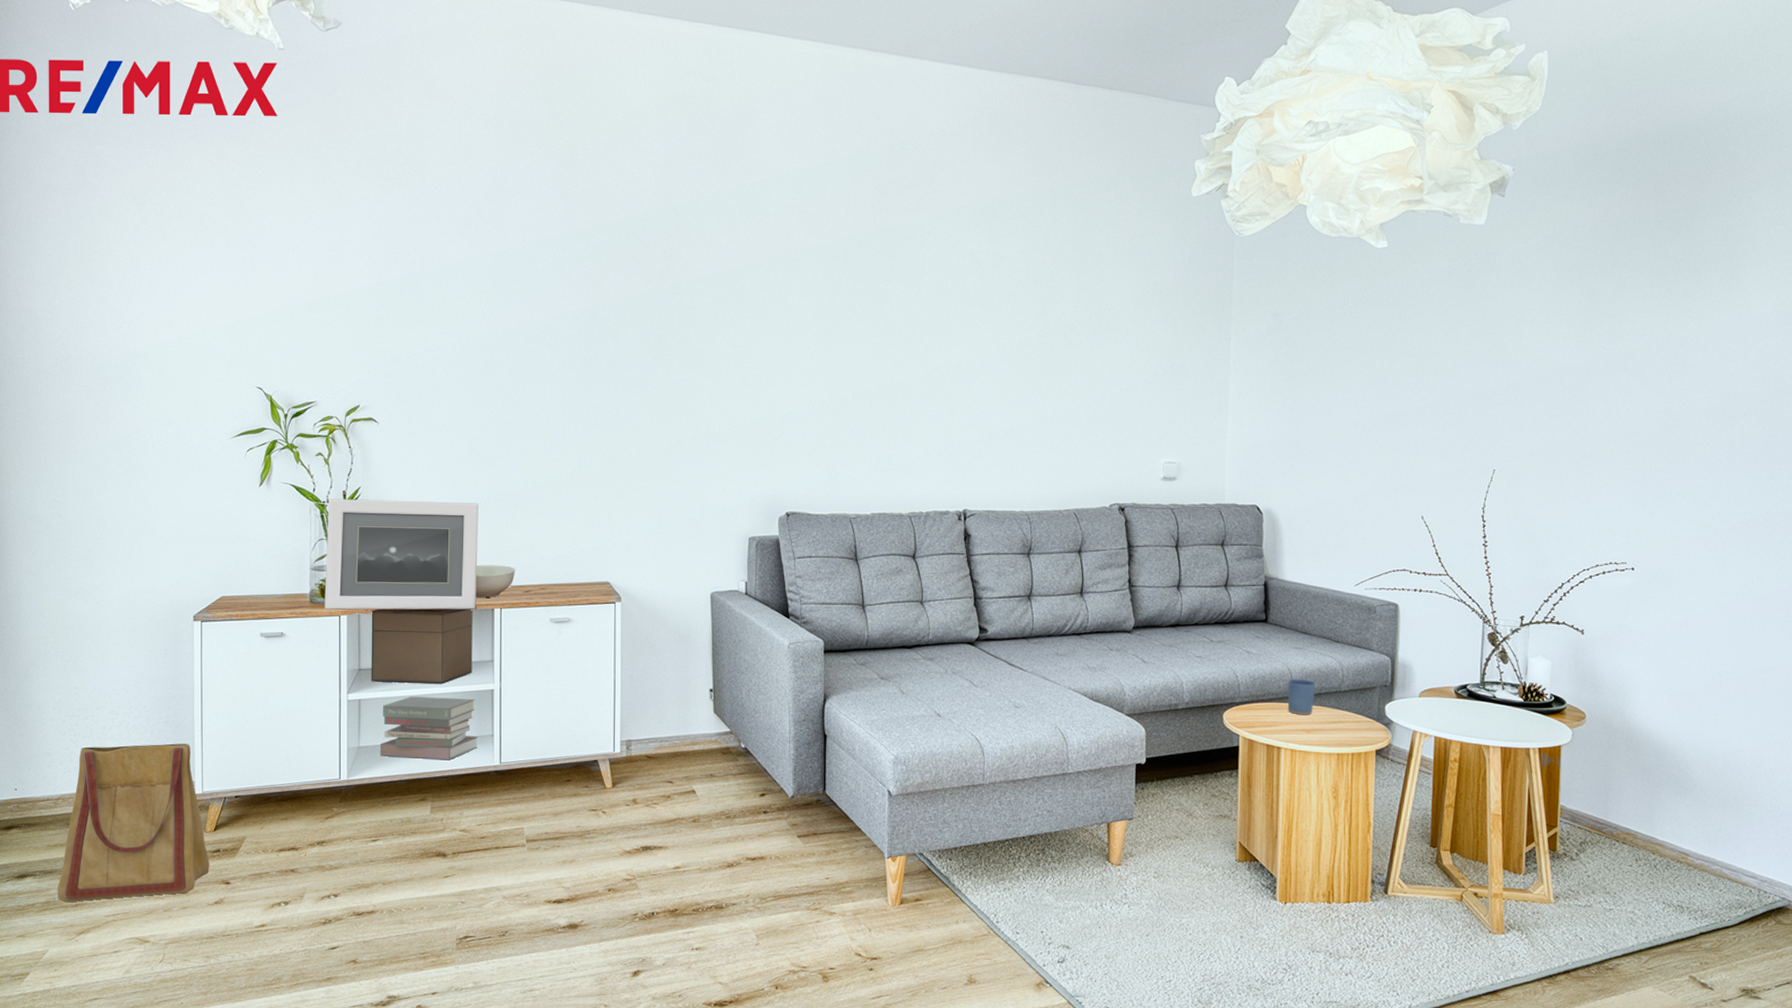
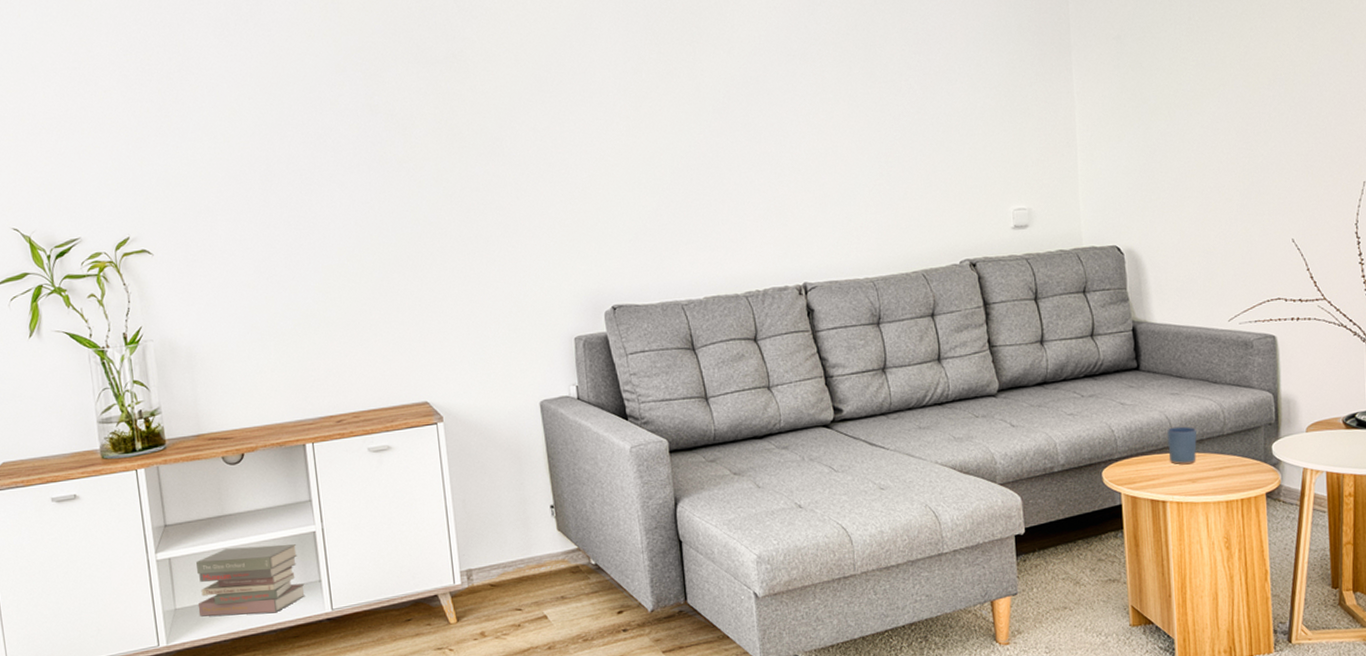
picture frame: present [324,498,479,611] -> none [108,331,286,466]
decorative box: present [371,608,473,684] -> none [170,446,290,537]
bowl: present [475,565,516,598] -> none [279,395,325,435]

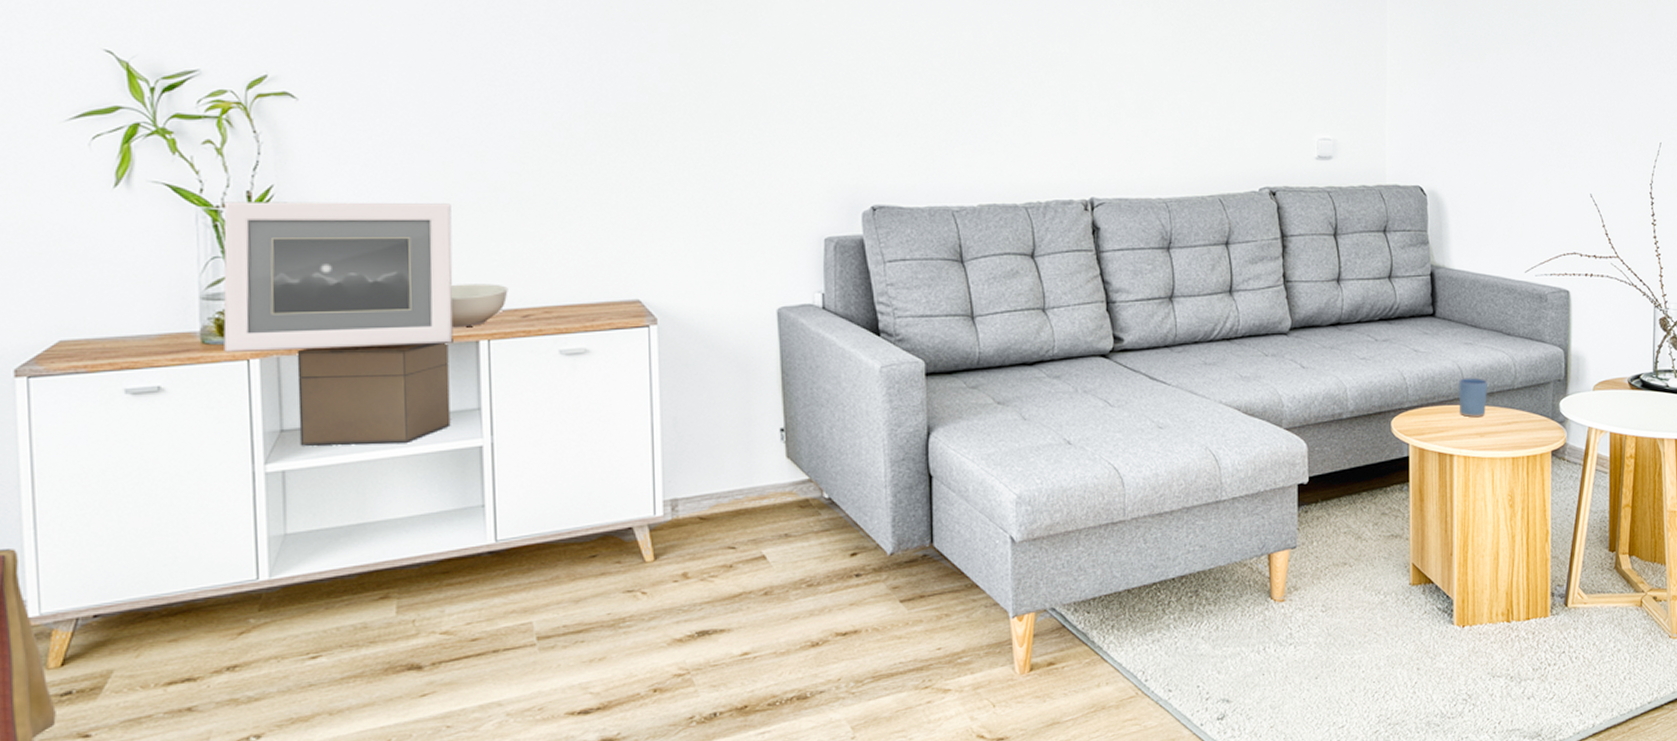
picture frame: none [108,331,286,466] -> present [223,202,453,353]
decorative box: none [170,446,290,537] -> present [296,342,451,446]
books: present [196,544,305,617] -> none [316,460,462,545]
bowl: none [279,395,325,435] -> present [450,284,508,328]

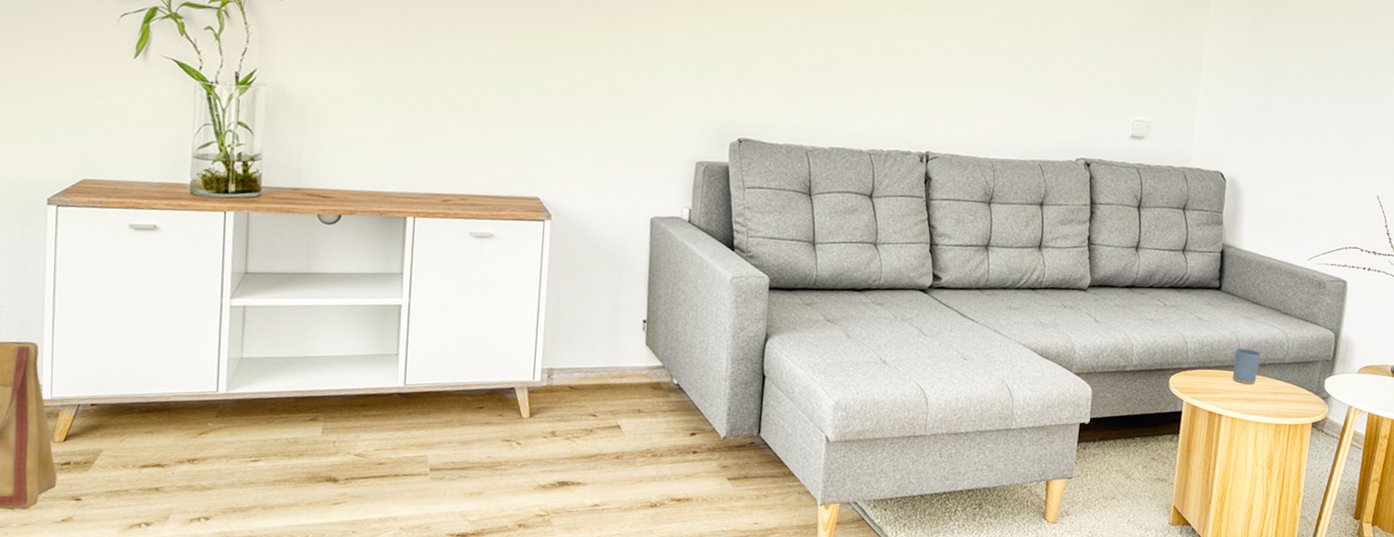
picture frame: present [223,202,453,353] -> none [207,79,395,217]
decorative box: present [296,342,451,446] -> none [259,207,382,295]
bowl: present [450,284,508,328] -> none [386,167,434,205]

